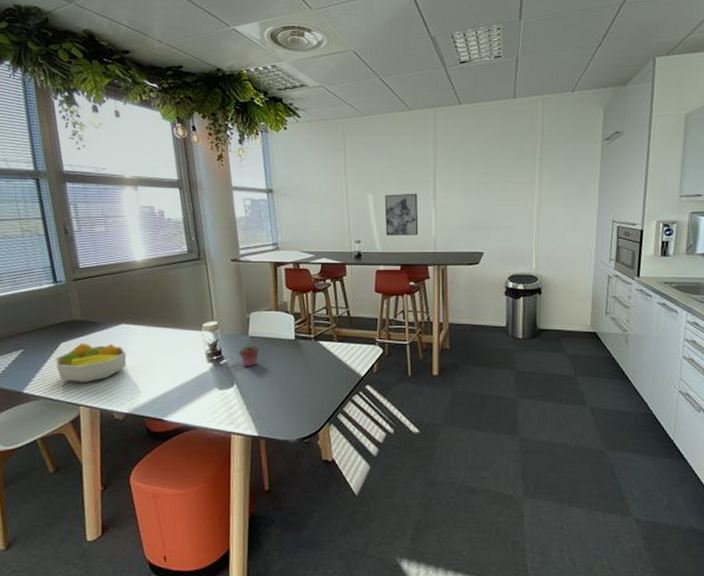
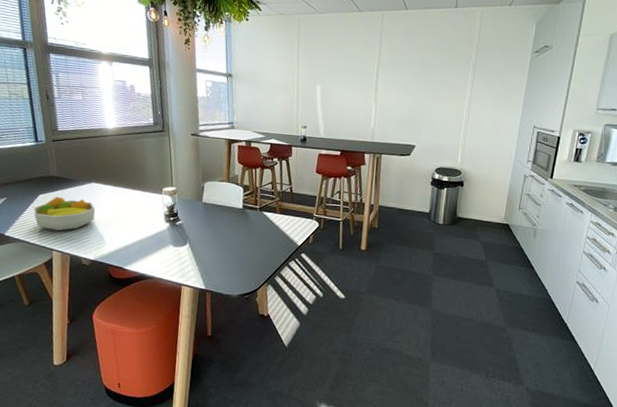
potted succulent: present [239,341,259,367] -> none [193,207,211,229]
wall art: present [384,193,419,236] -> none [329,87,361,126]

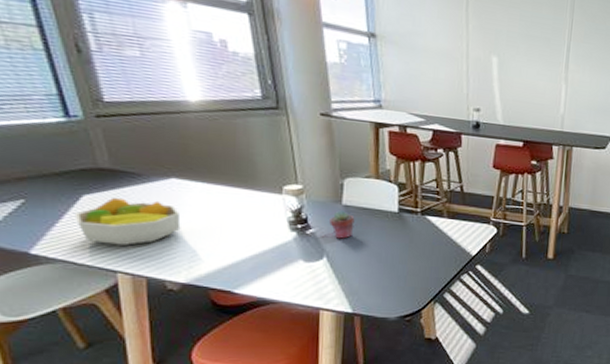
potted succulent: none [193,207,211,229] -> present [329,210,355,239]

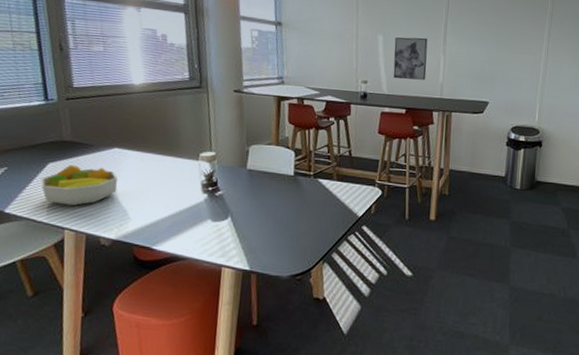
potted succulent: present [329,210,355,239] -> none [235,174,257,200]
wall art: none [509,60,548,111] -> present [393,37,428,80]

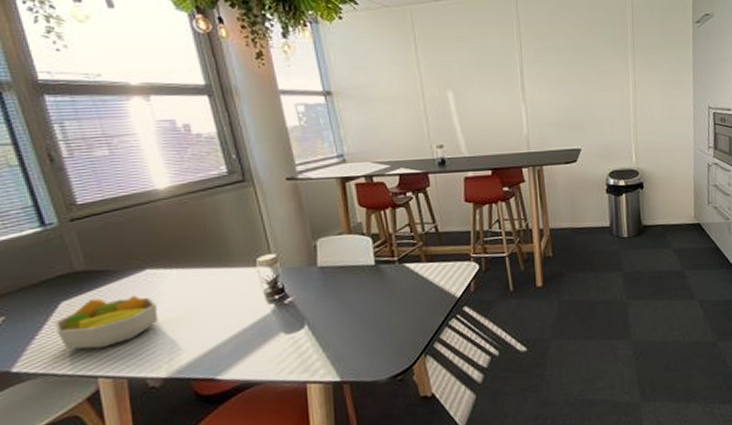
wall art: present [393,37,428,80] -> none [467,88,509,138]

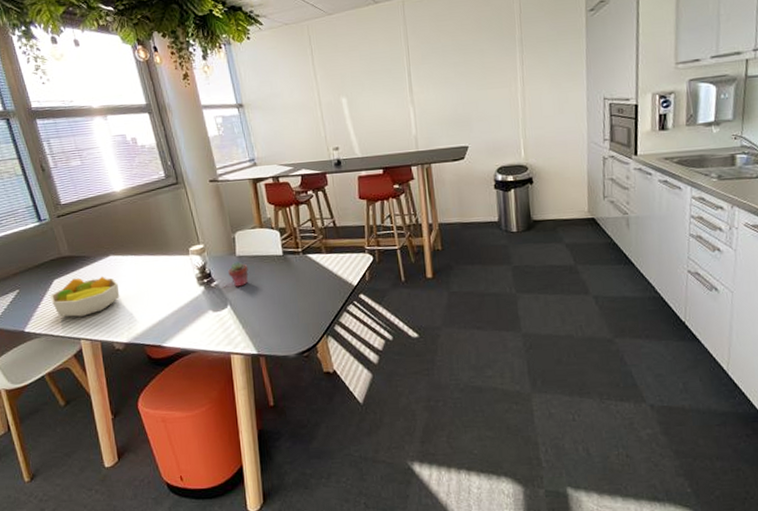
potted succulent: none [307,273,332,303] -> present [228,261,249,287]

